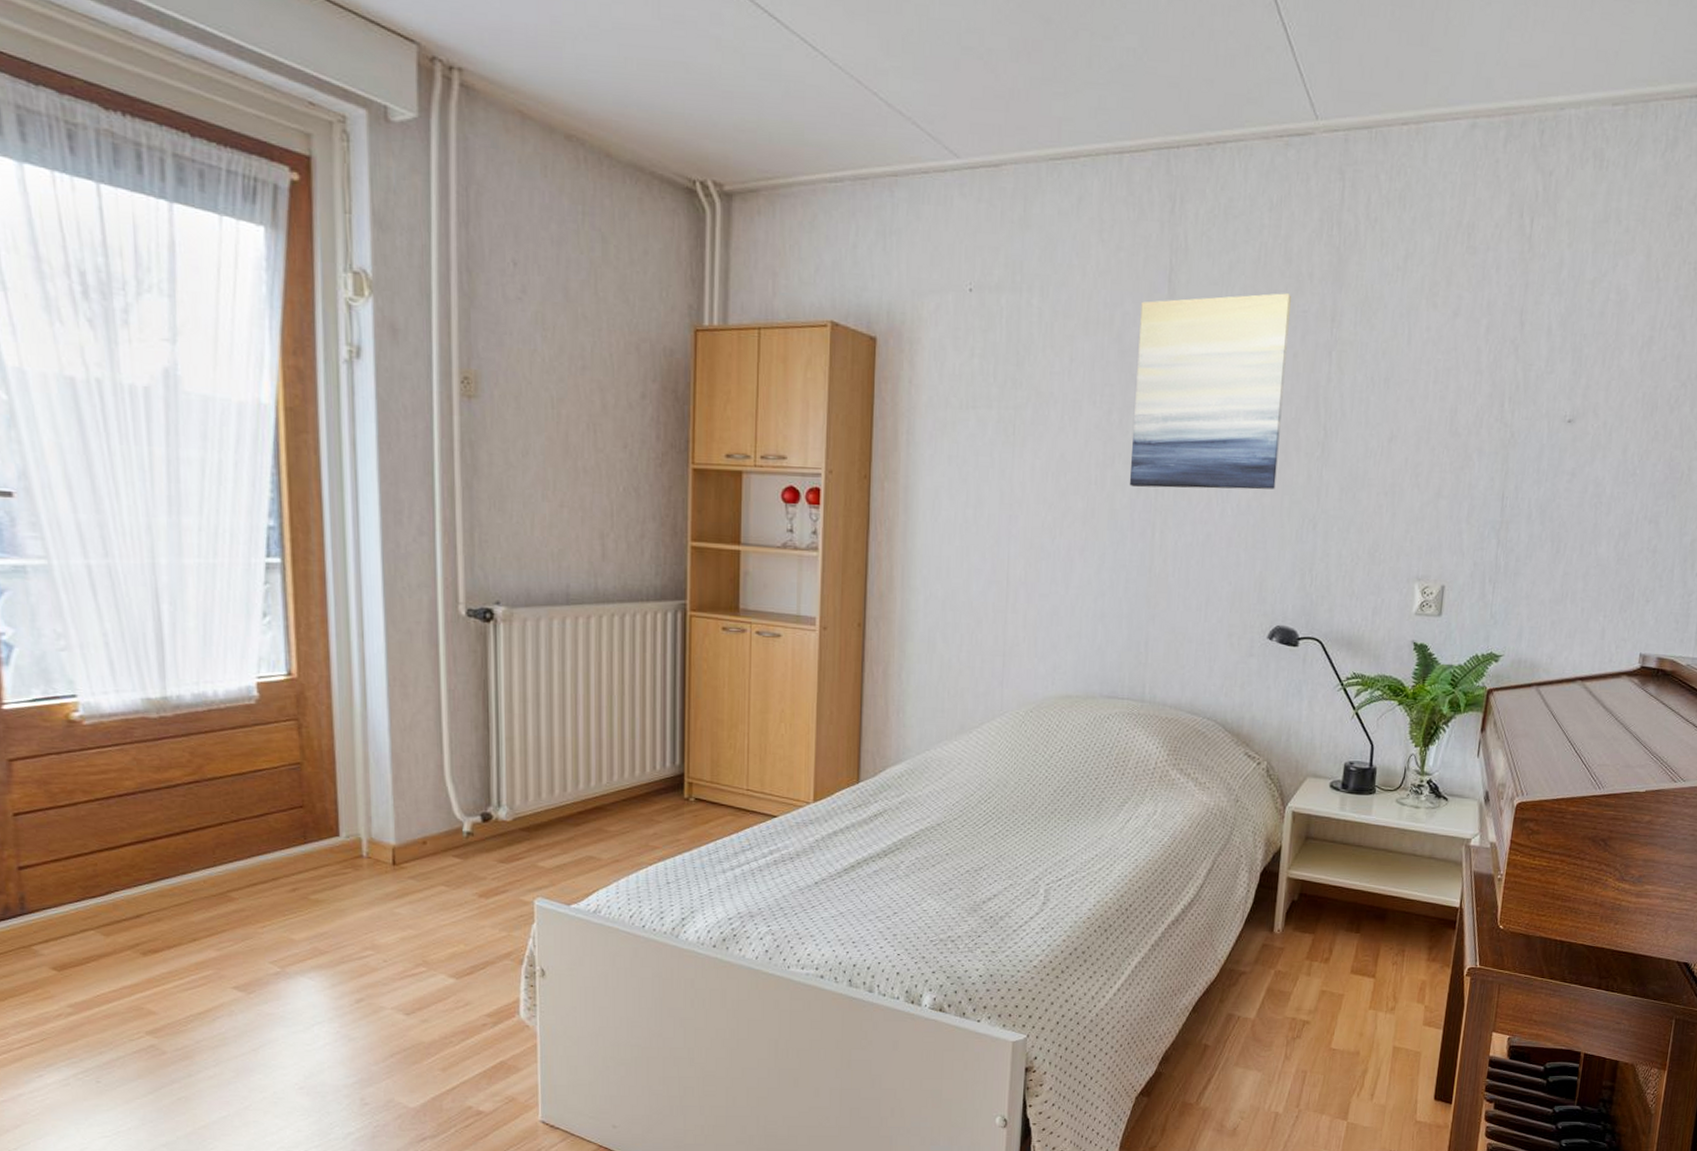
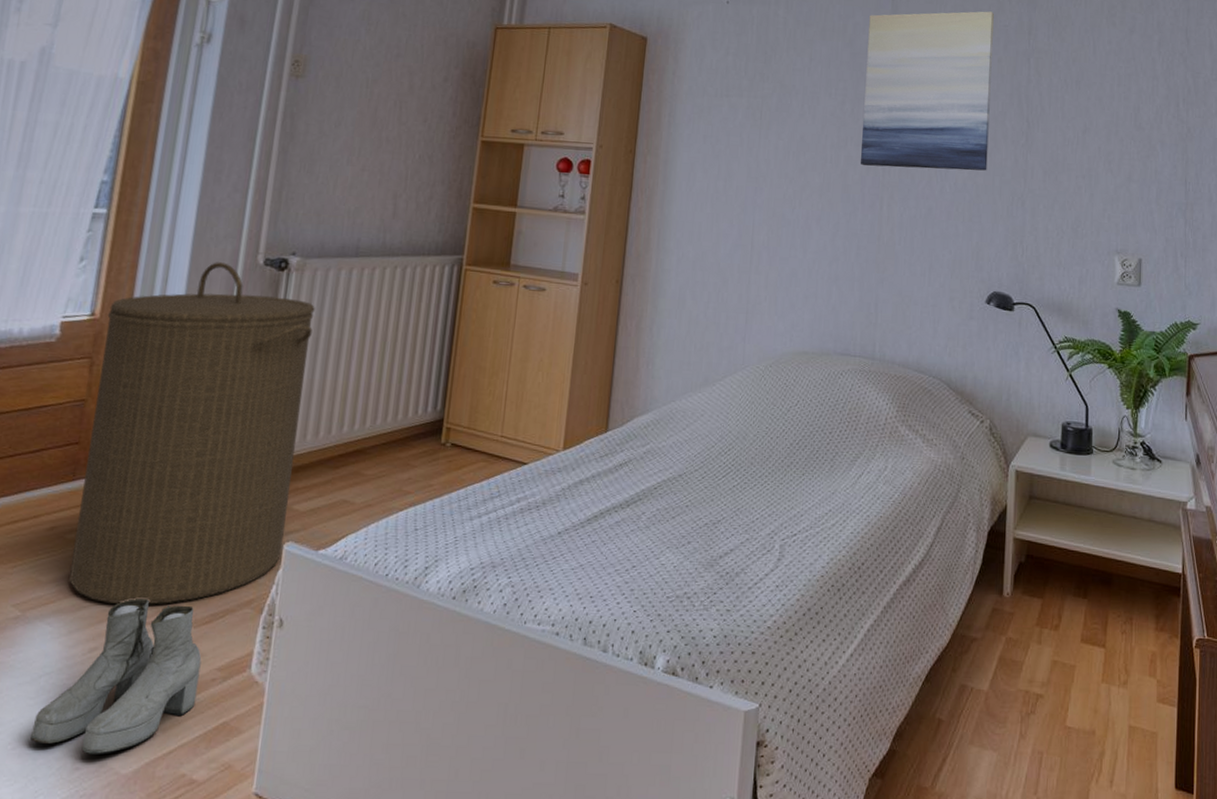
laundry hamper: none [305,614,534,959] -> present [69,262,315,605]
boots: none [315,954,470,1092] -> present [30,598,202,756]

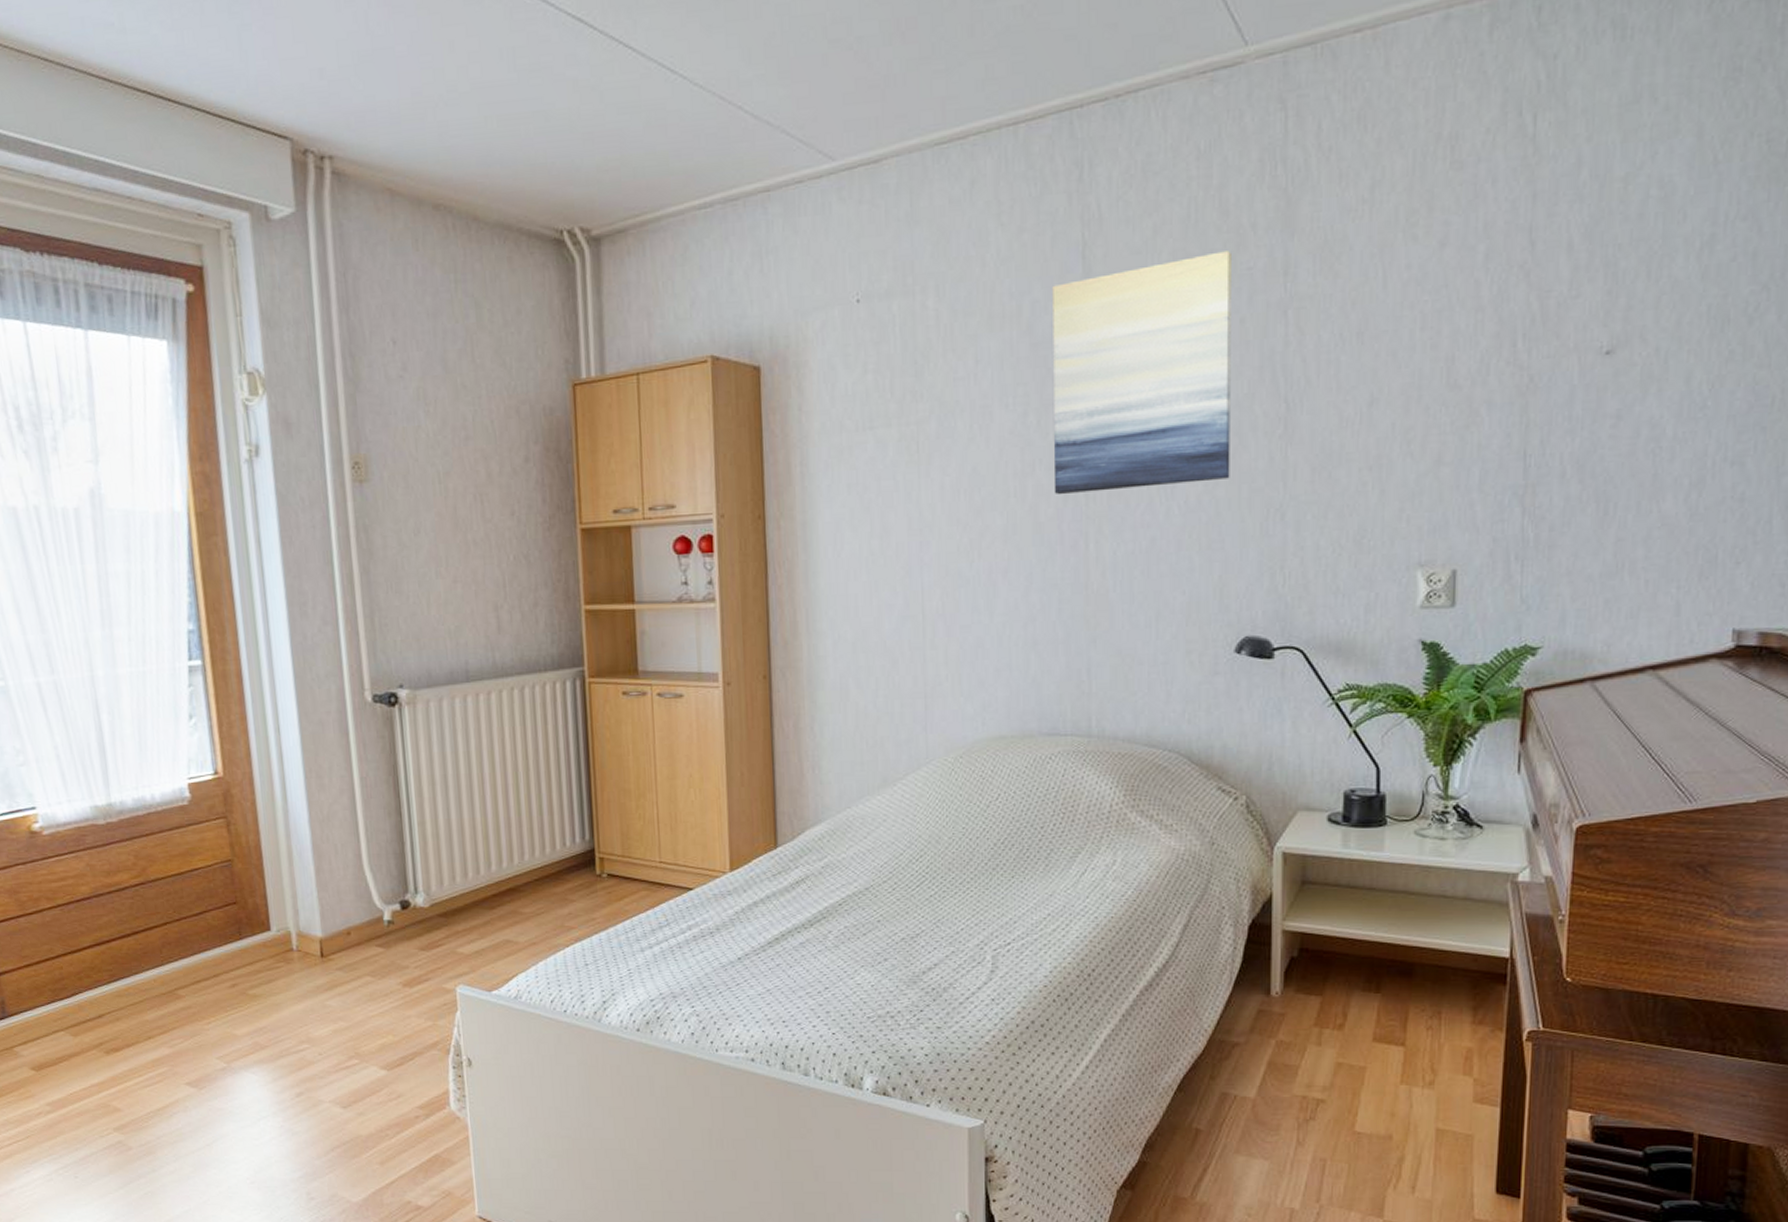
boots: present [30,598,202,756] -> none [263,1046,405,1187]
laundry hamper: present [69,262,315,605] -> none [230,704,456,1052]

